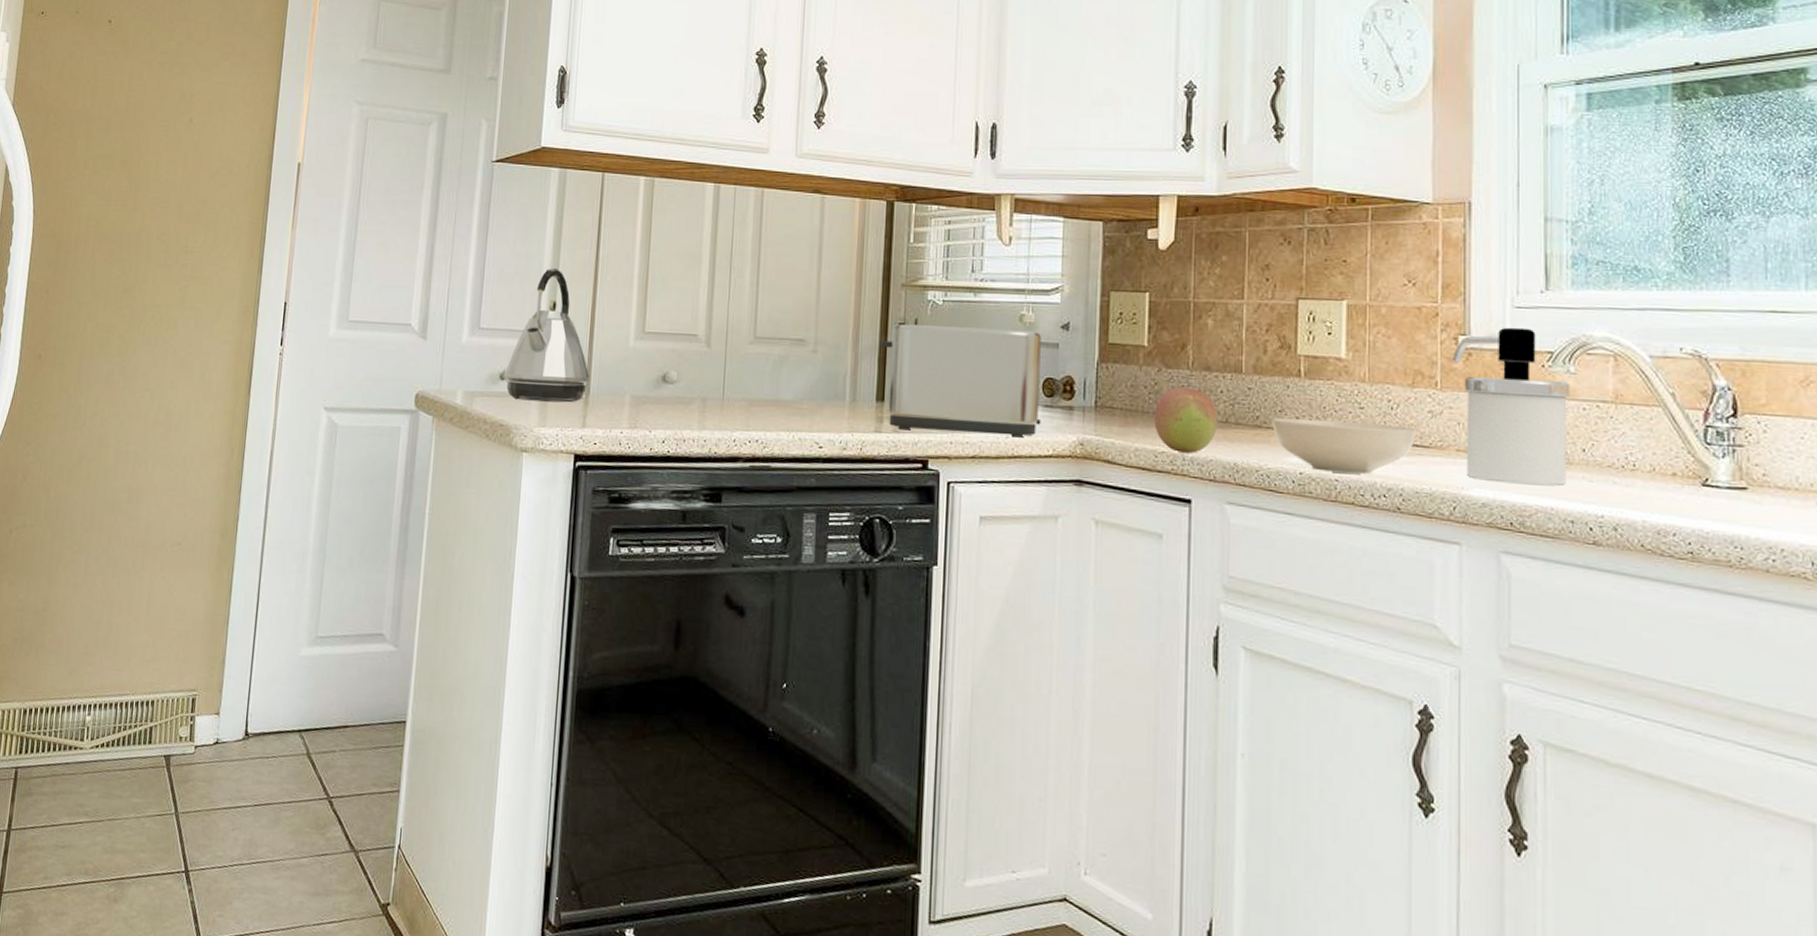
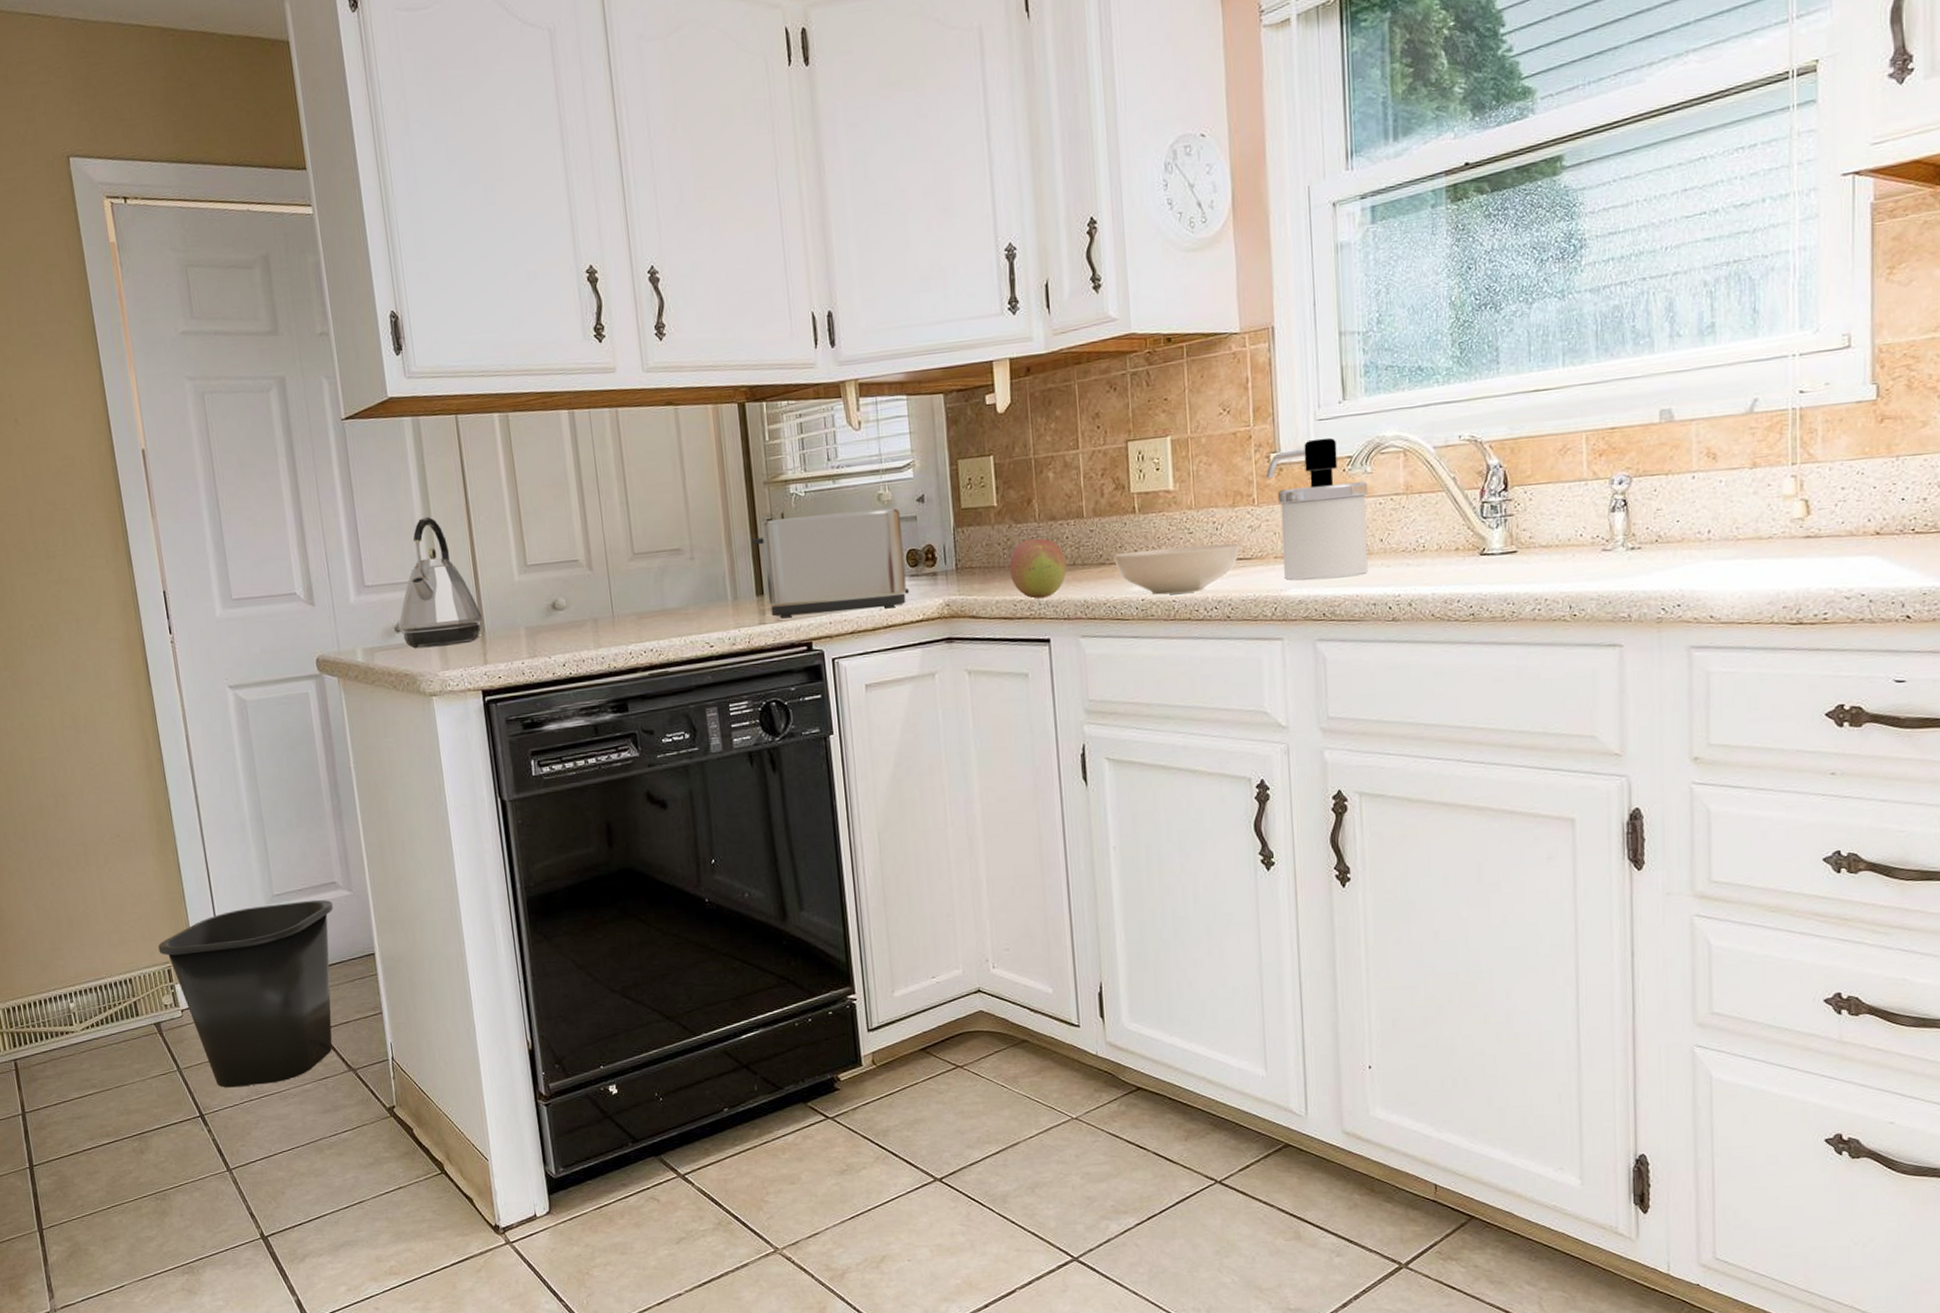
waste bin: none [188,645,376,850] -> present [158,899,334,1088]

